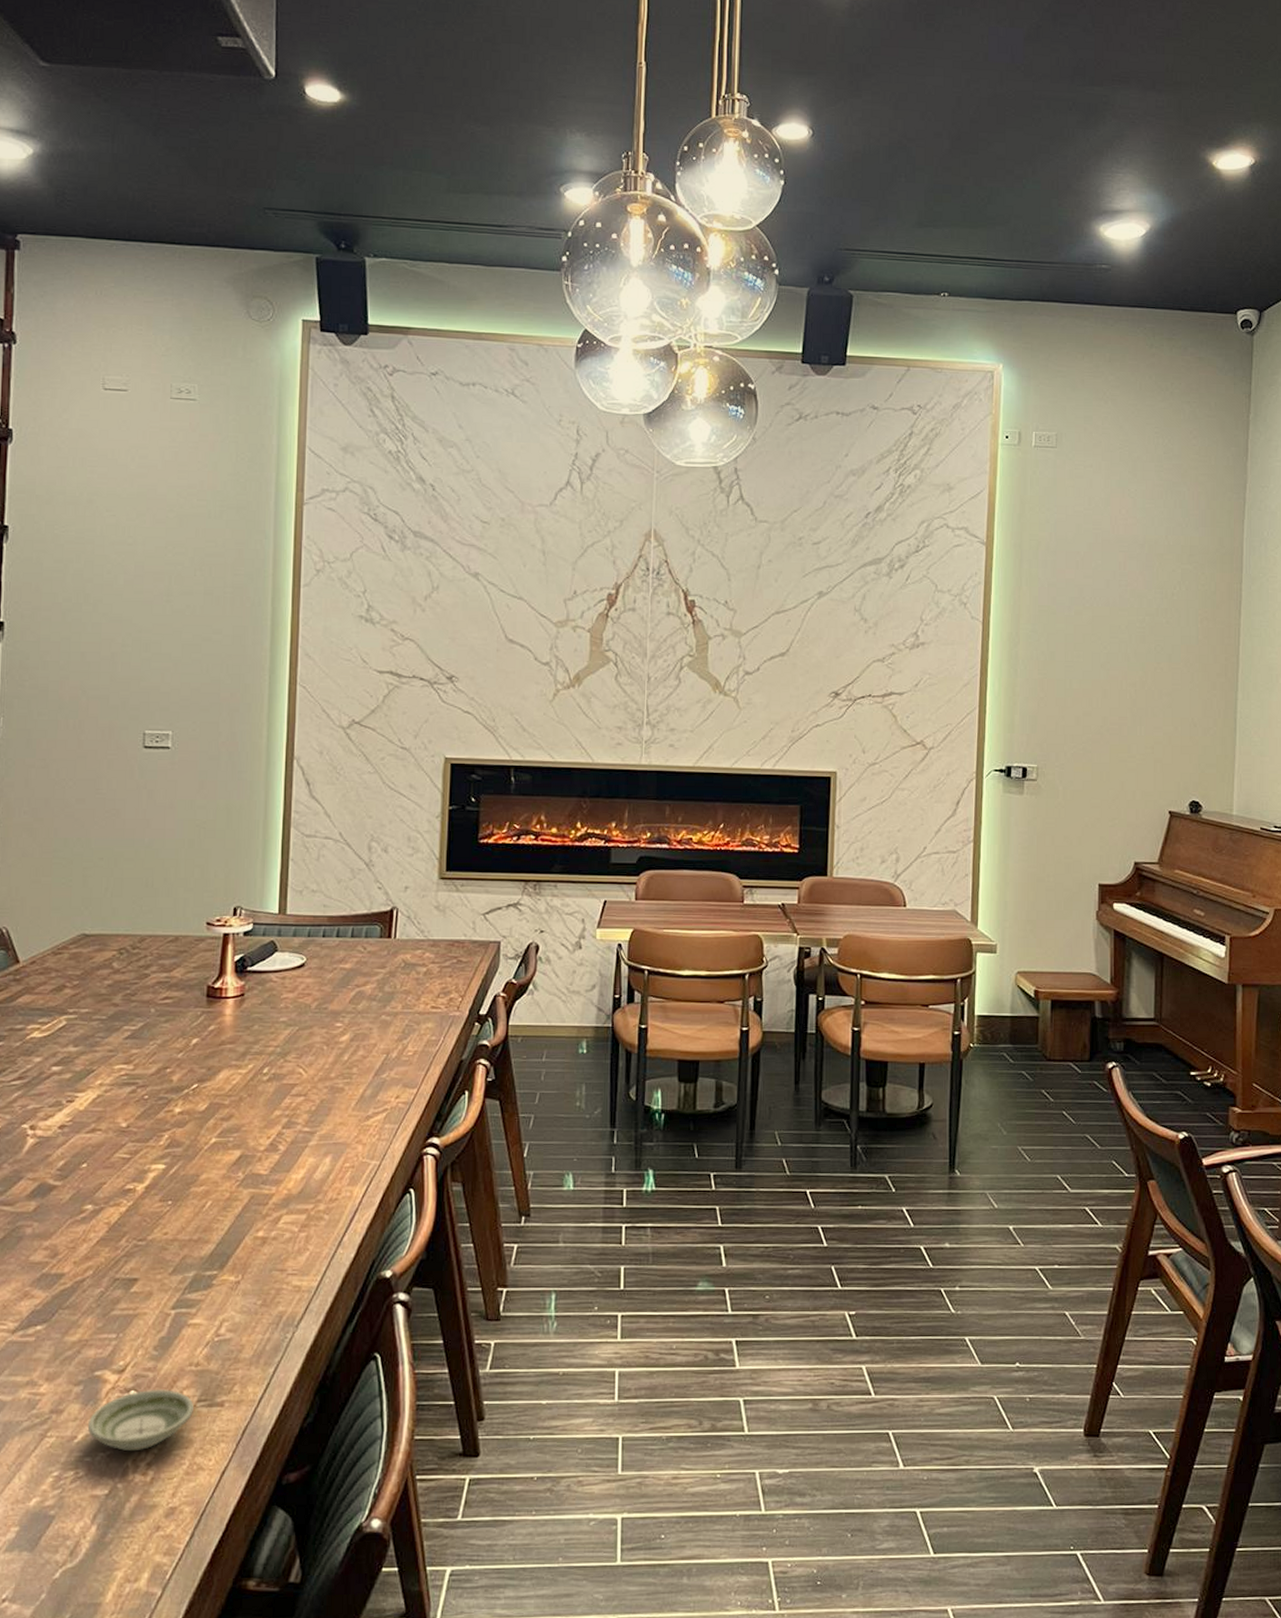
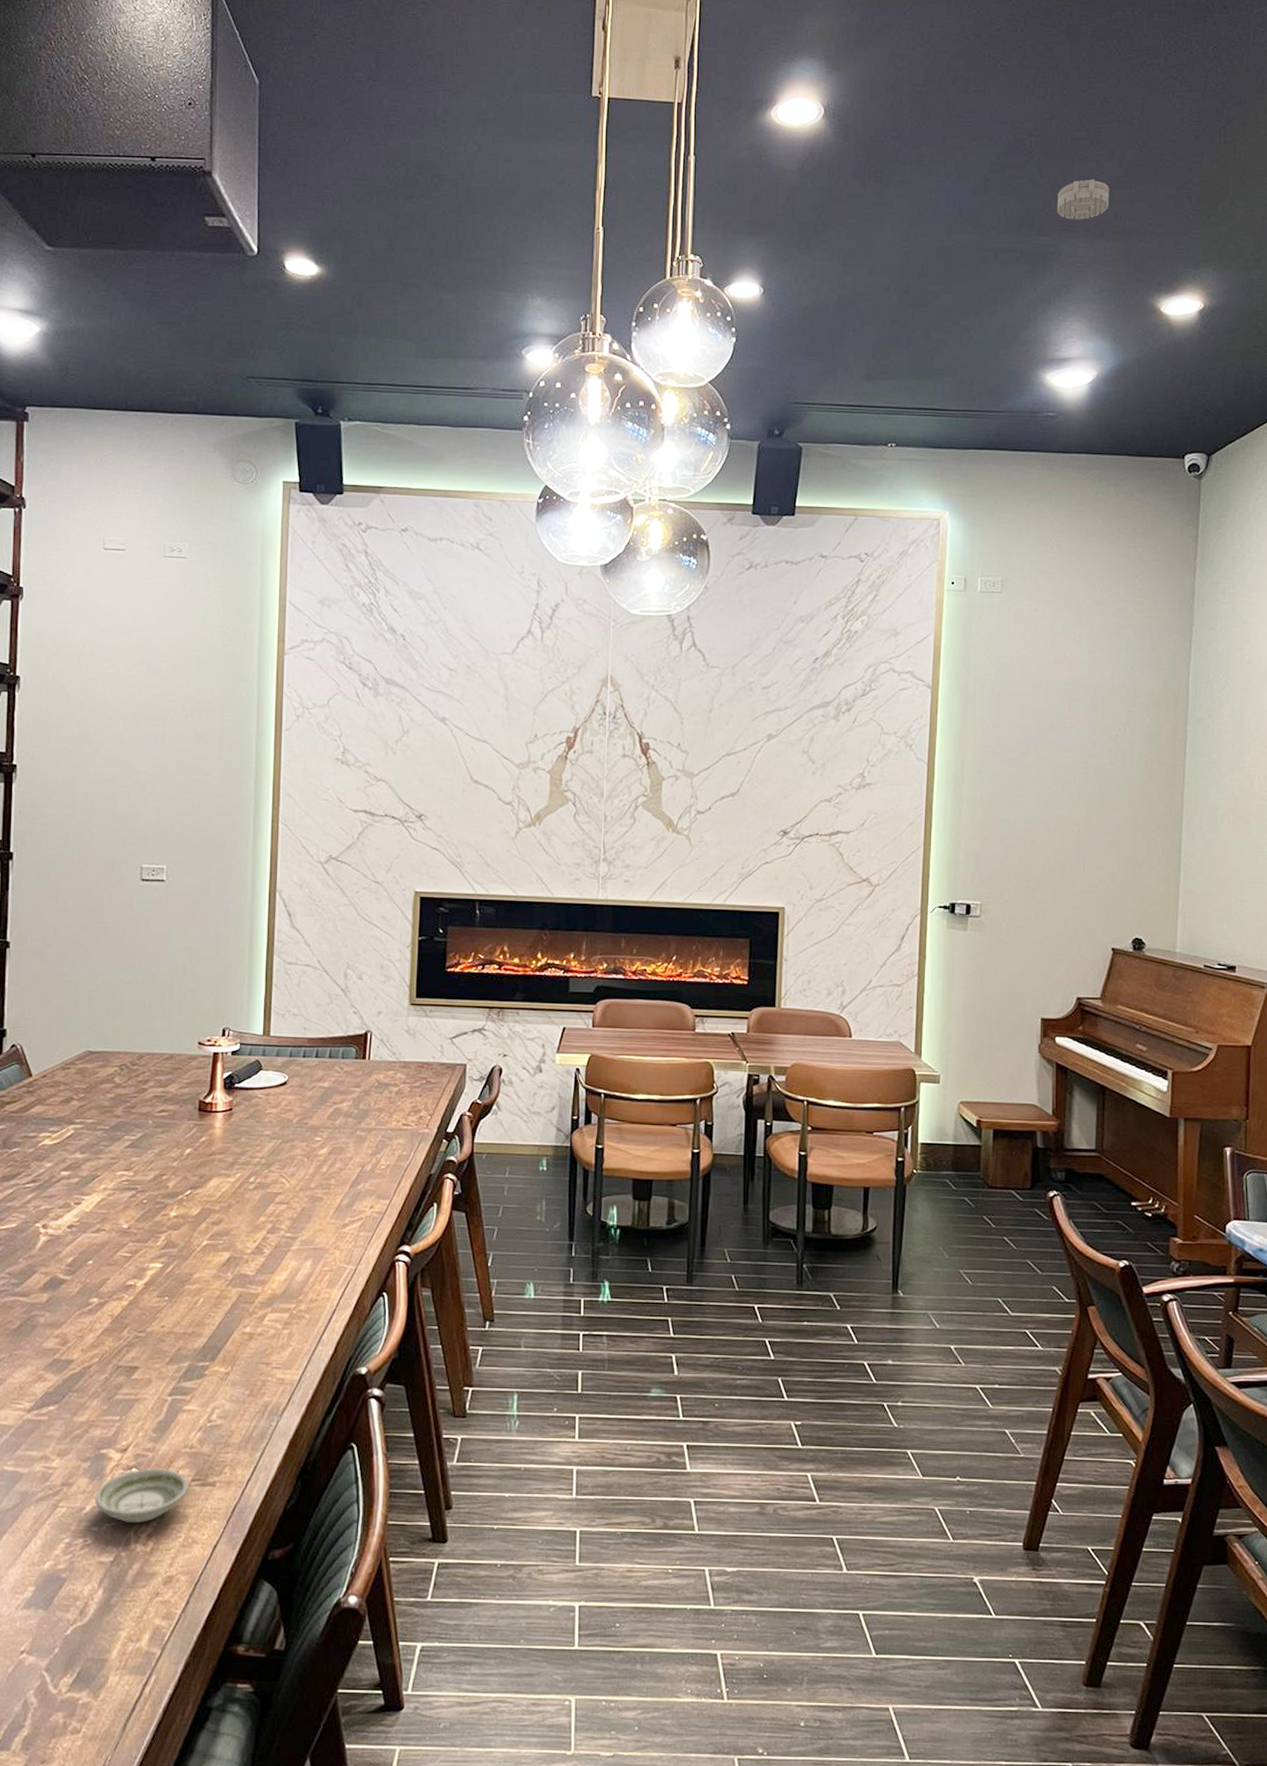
smoke detector: none [1109,30,1161,71] -> present [1056,179,1110,220]

